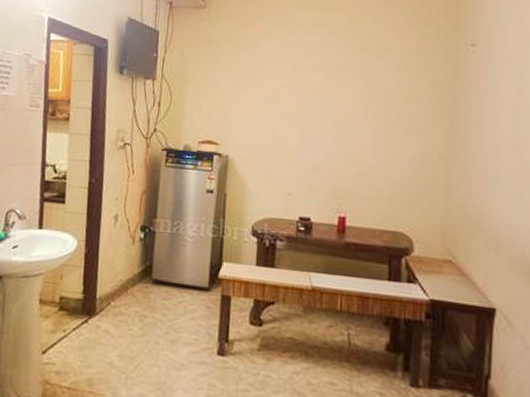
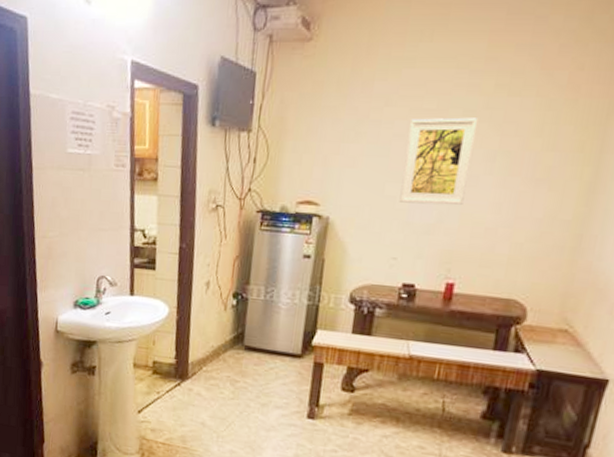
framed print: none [290,73,350,146] -> present [399,117,479,205]

